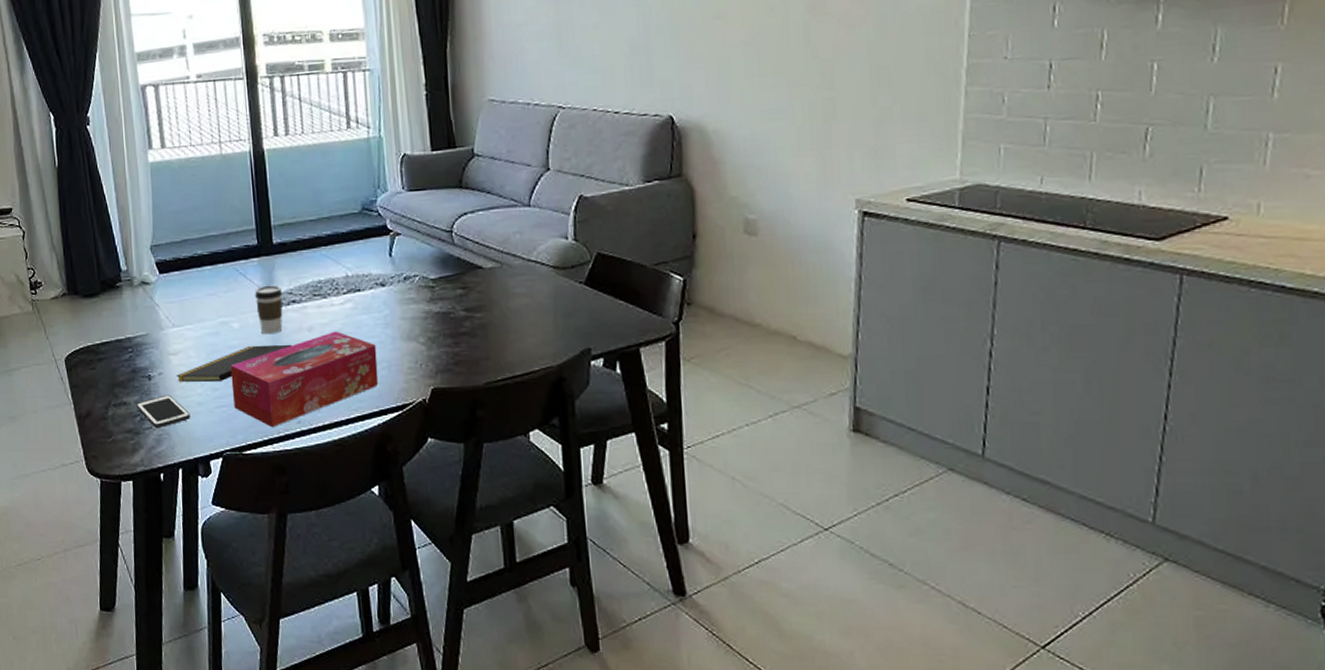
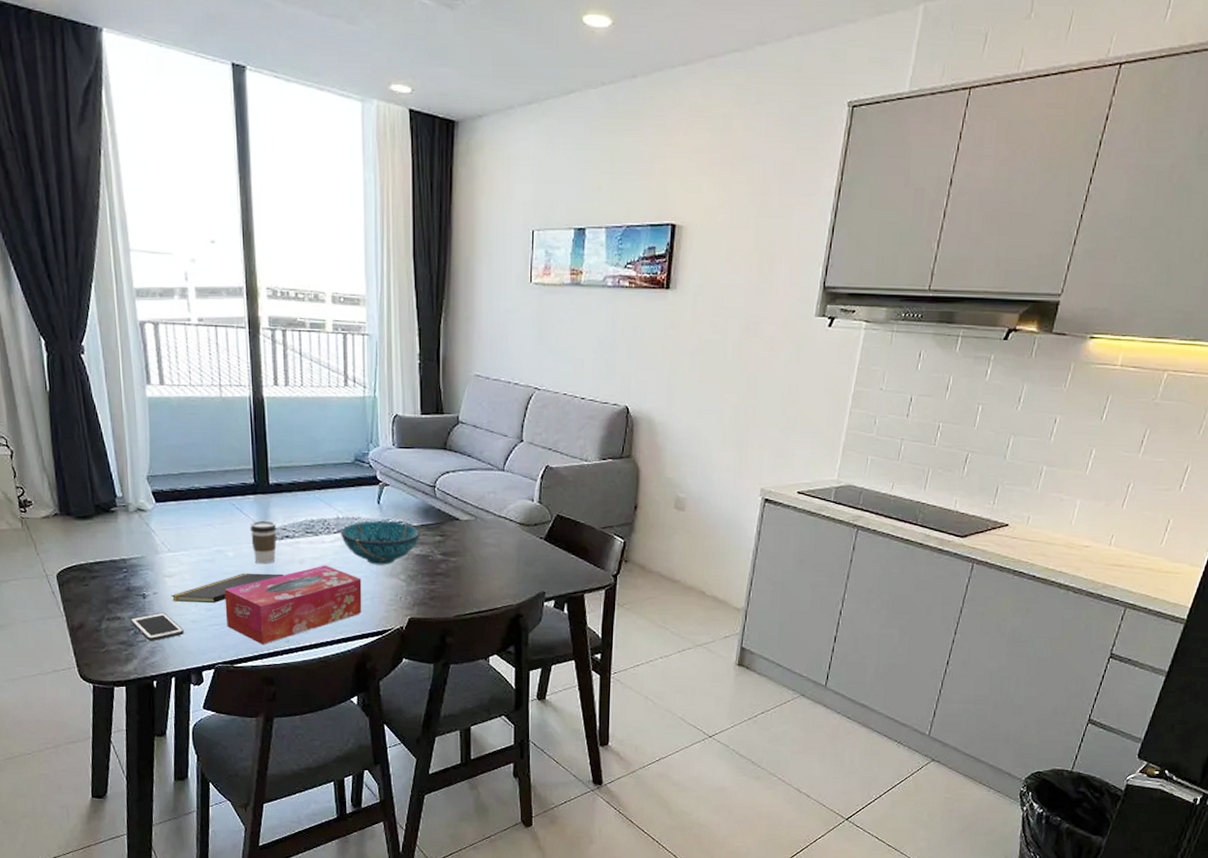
decorative bowl: none [350,275,439,328] -> present [340,521,420,565]

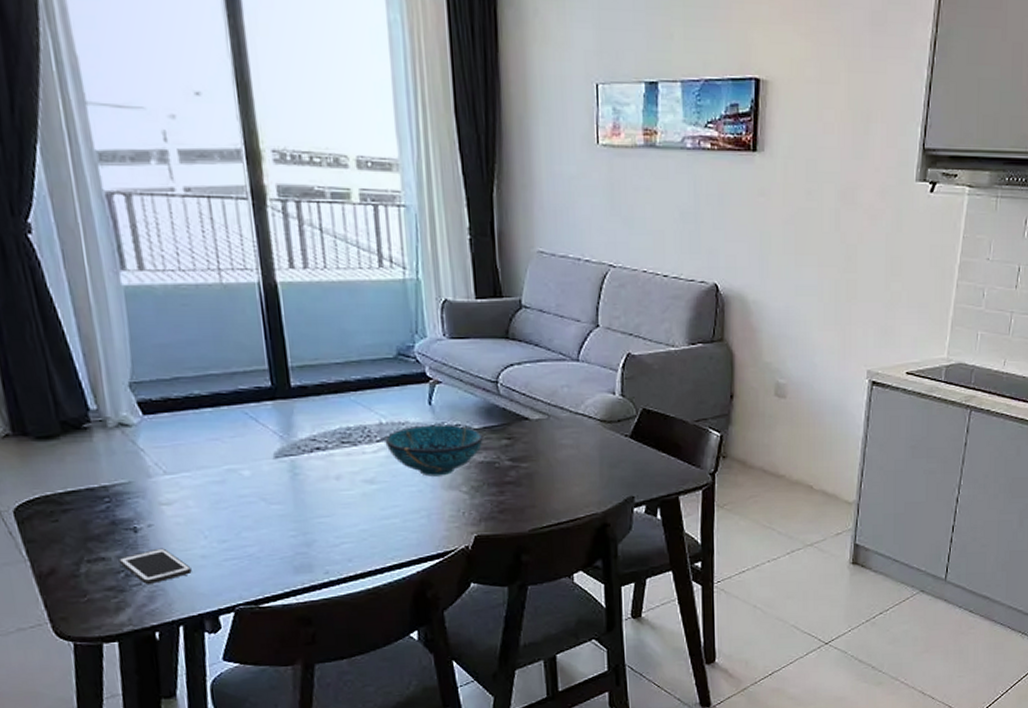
notepad: present [171,573,284,604] -> none [171,493,317,534]
tissue box: present [224,565,362,645] -> none [241,480,418,579]
coffee cup: present [249,520,277,564] -> none [269,430,305,483]

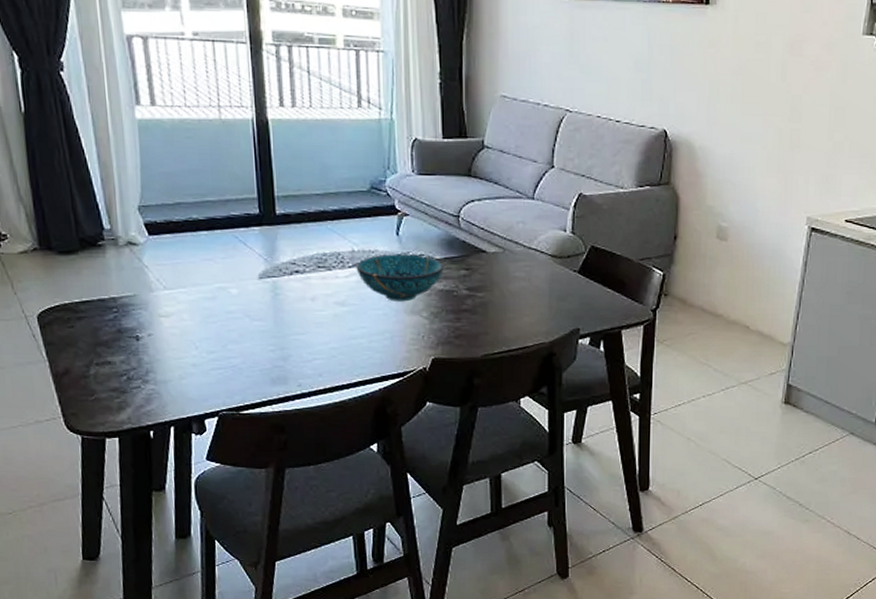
cell phone: present [118,548,192,584] -> none [122,355,184,387]

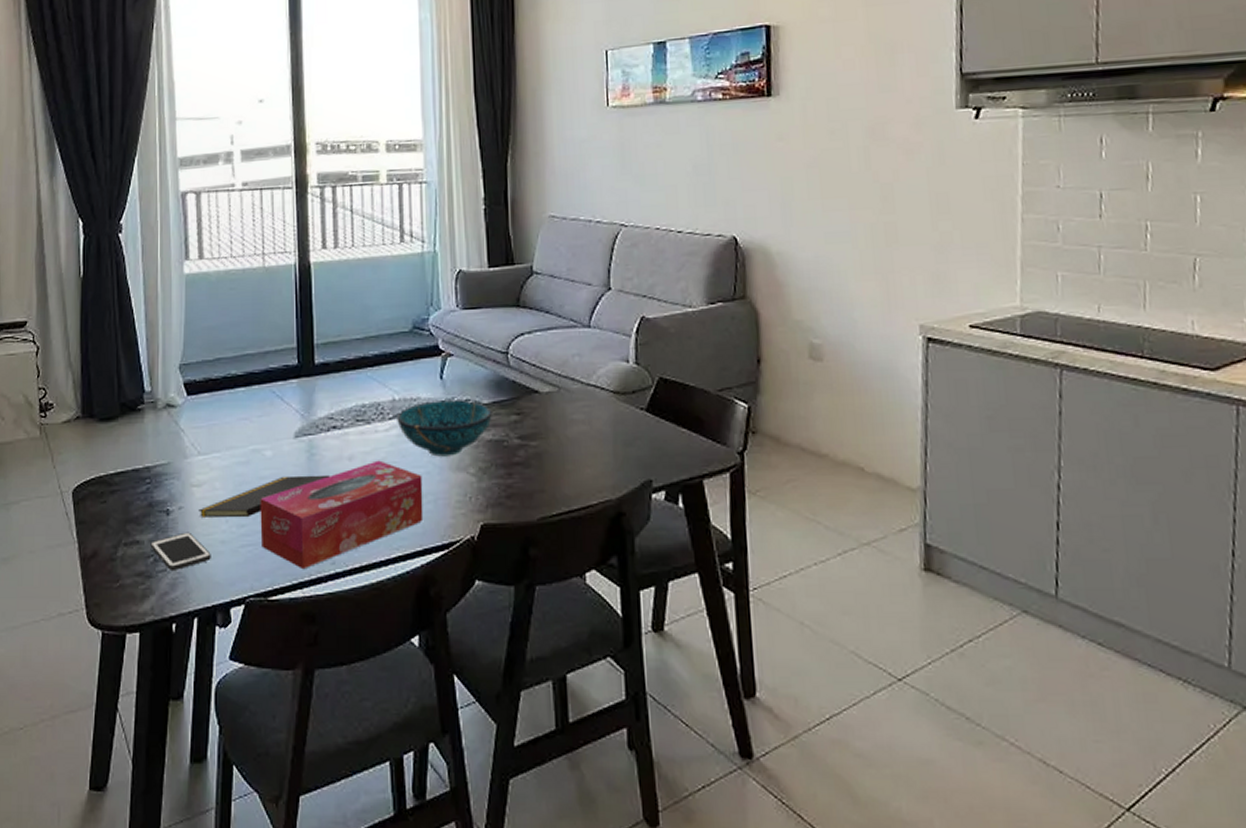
cell phone: none [122,355,184,387] -> present [150,532,211,570]
notepad: none [168,311,294,346] -> present [198,474,330,518]
tissue box: none [228,302,381,390] -> present [260,460,424,570]

